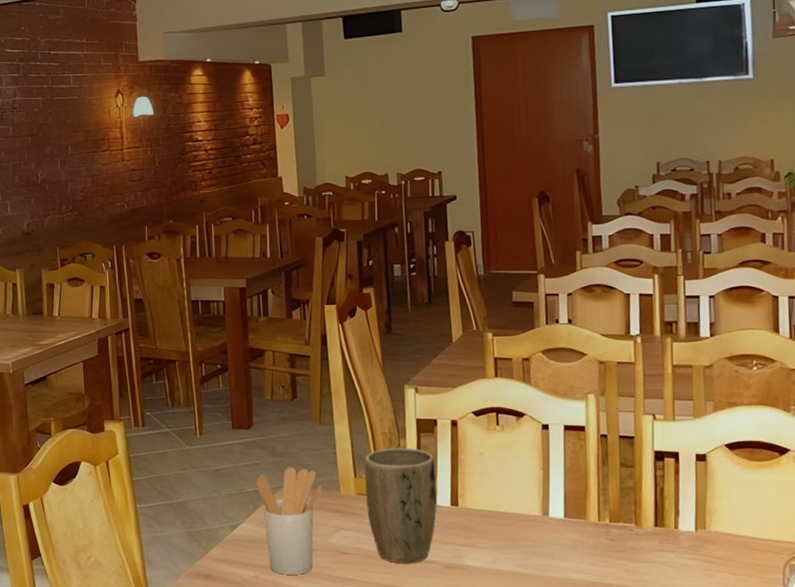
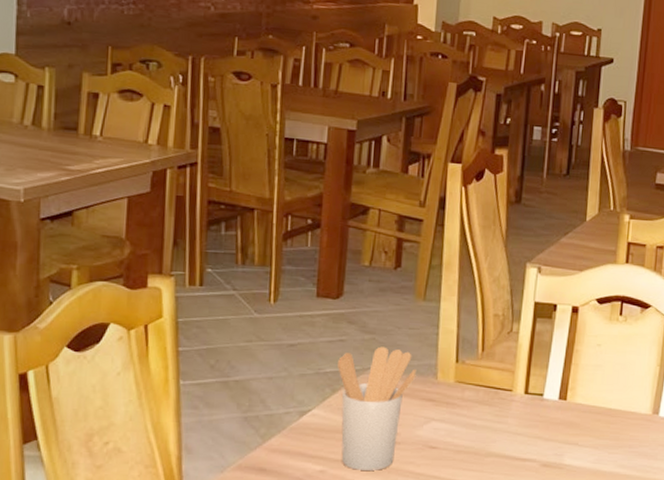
plant pot: present [364,448,437,563] -> none [465,332,548,461]

